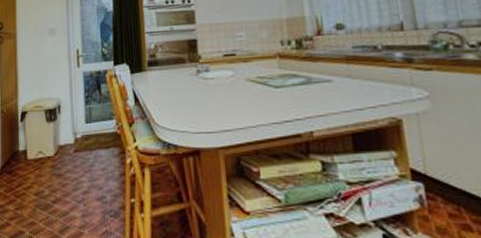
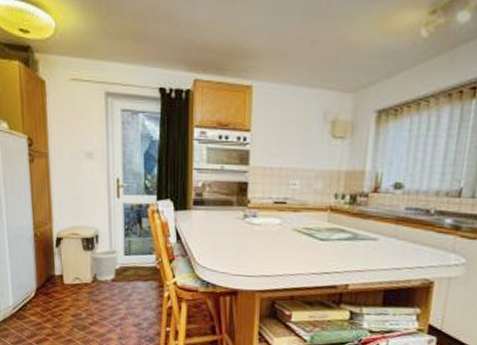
wastebasket: none [53,118,81,152] -> present [90,249,120,281]

